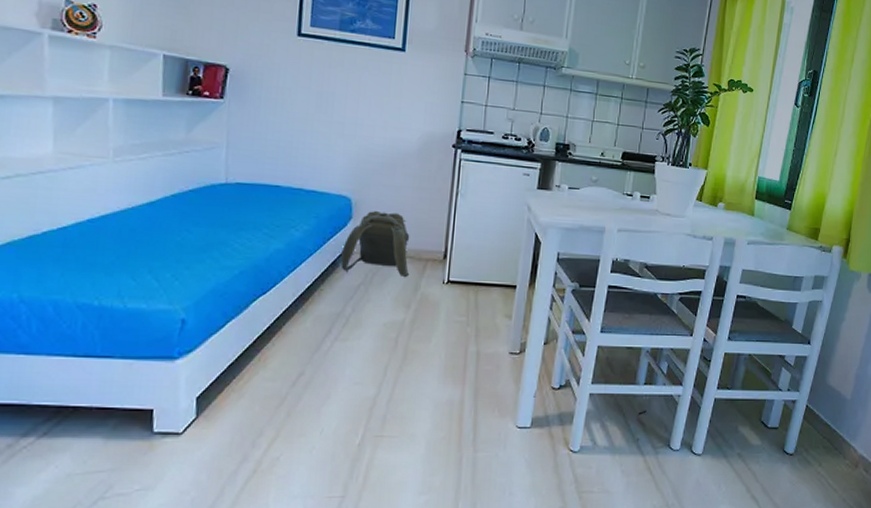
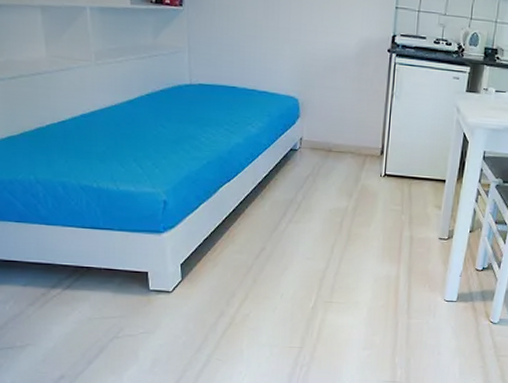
backpack: present [340,211,410,278] -> none [290,110,351,171]

